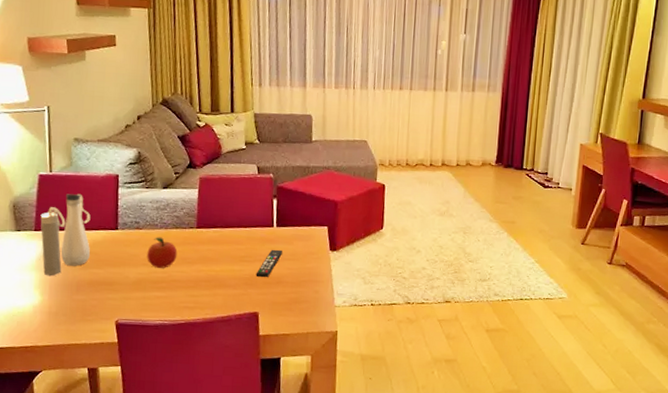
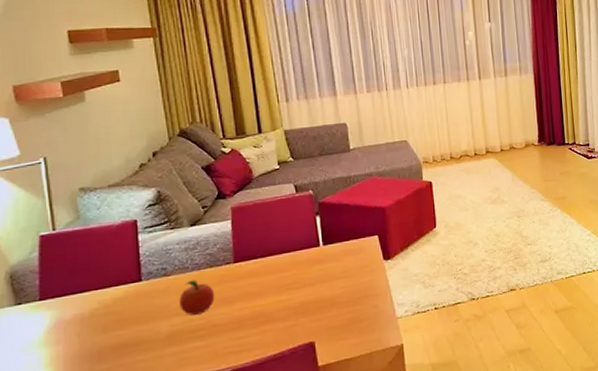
water bottle: present [40,193,91,277] -> none [45,248,110,351]
remote control: present [255,249,282,278] -> none [306,269,333,304]

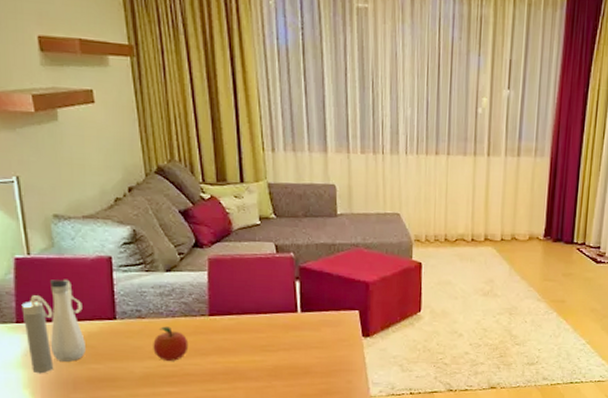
water bottle: none [45,248,110,351] -> present [21,279,85,374]

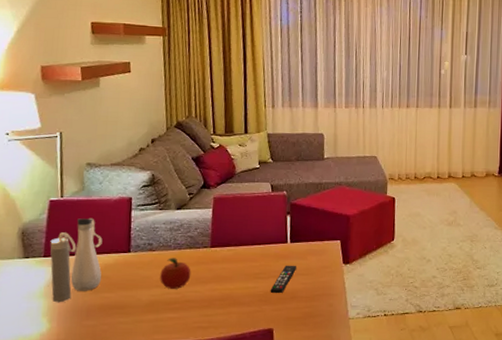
remote control: none [280,337,309,369] -> present [270,265,296,294]

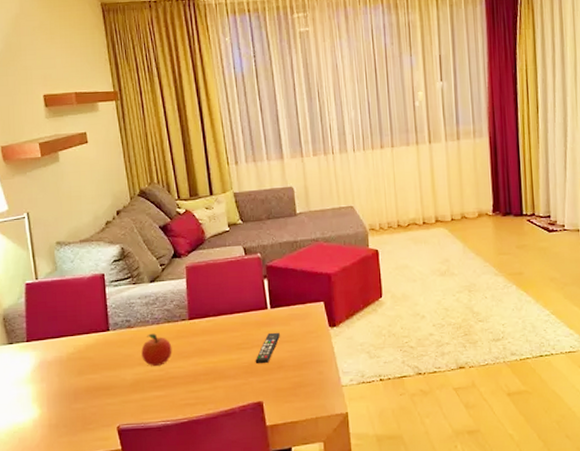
water bottle: present [50,217,103,303] -> none [31,298,84,388]

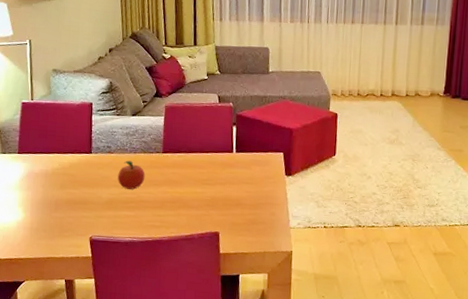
remote control: present [255,332,280,365] -> none [216,173,241,200]

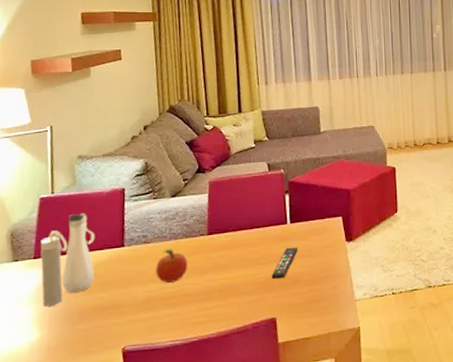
water bottle: none [23,120,68,196] -> present [40,213,95,308]
remote control: none [216,173,241,200] -> present [271,247,298,280]

